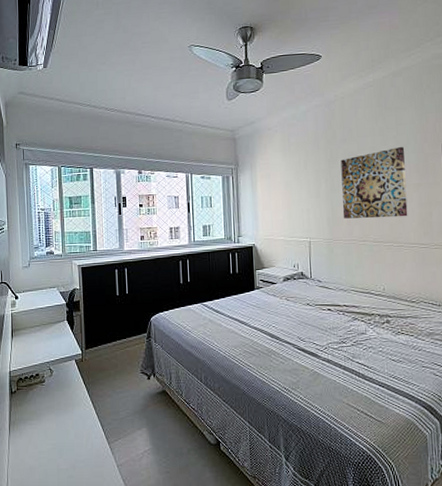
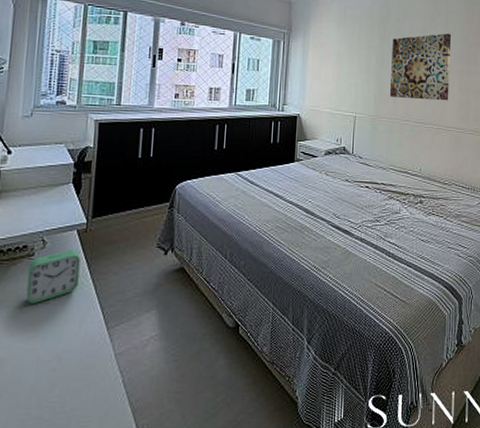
alarm clock: none [42,376,81,421] -> present [26,250,81,303]

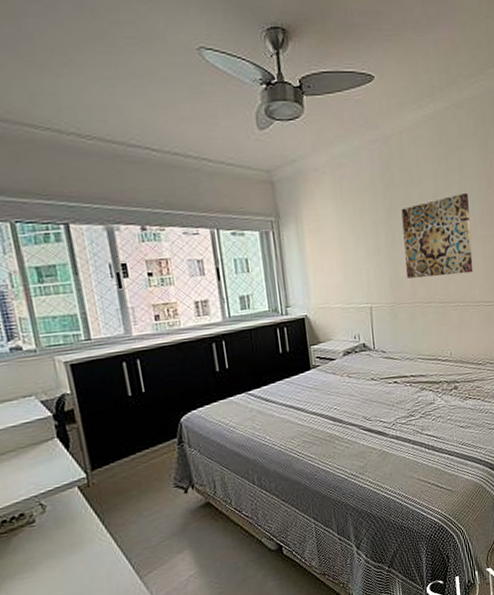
alarm clock: present [26,250,81,303] -> none [31,507,95,571]

